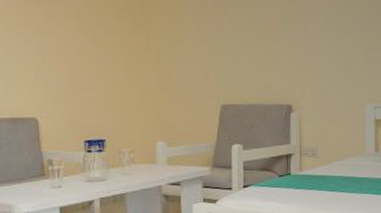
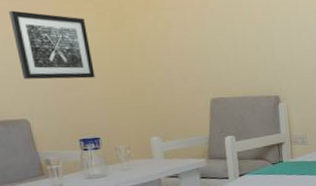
wall art: none [35,12,108,80] -> present [9,10,95,80]

